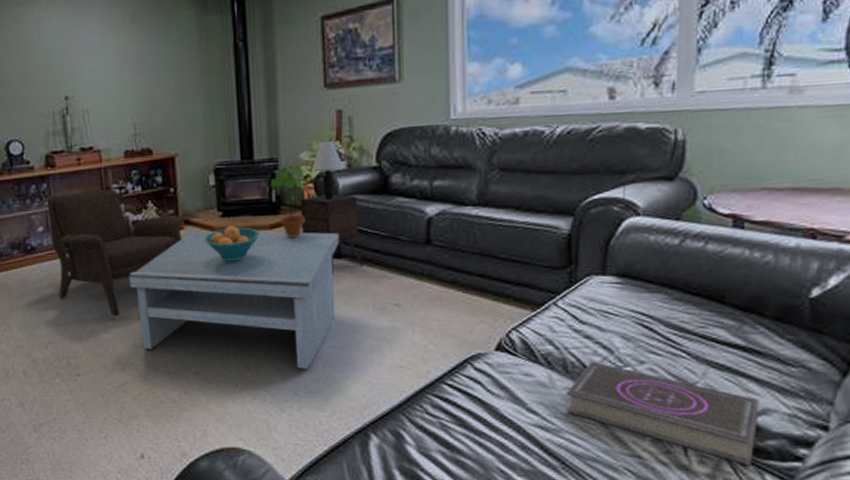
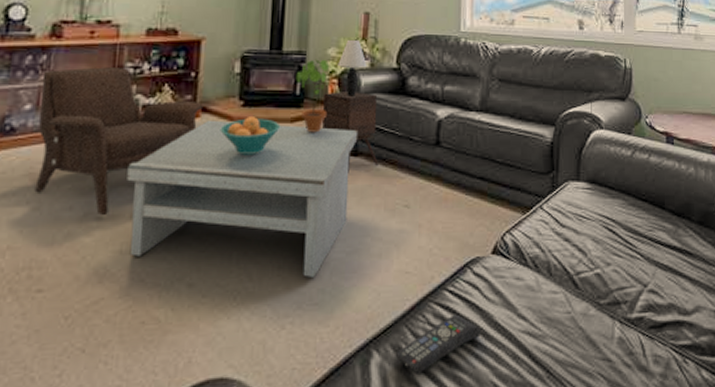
remote control: none [393,406,484,456] -> present [395,314,481,374]
book: present [566,361,759,466] -> none [550,264,694,363]

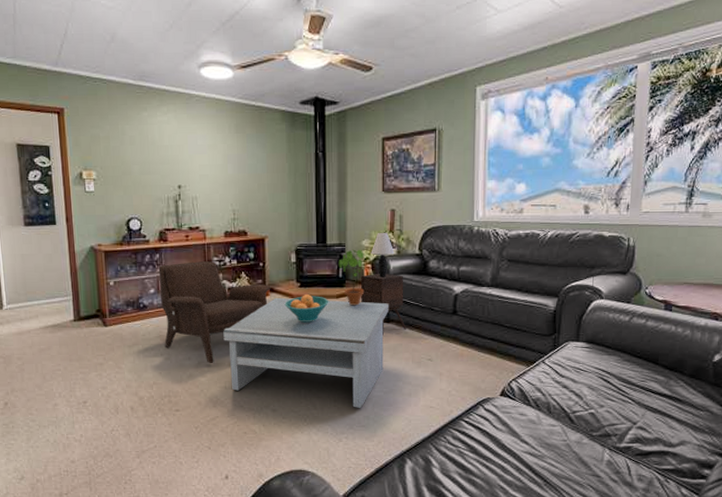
remote control: present [395,314,481,374] -> none [423,437,490,476]

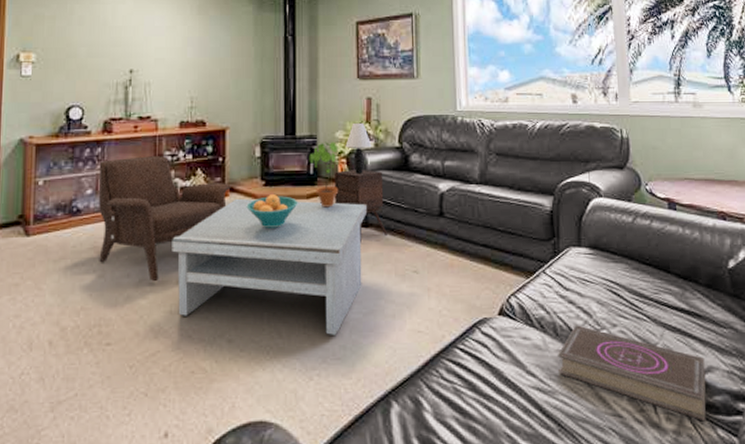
book: none [549,405,679,483] -> present [558,325,706,422]

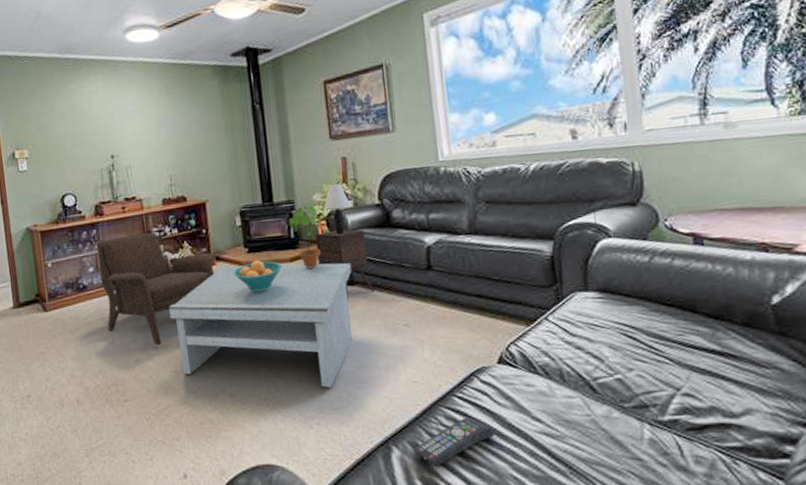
remote control: none [413,370,492,424] -> present [413,417,495,467]
book: present [558,325,706,422] -> none [566,370,744,465]

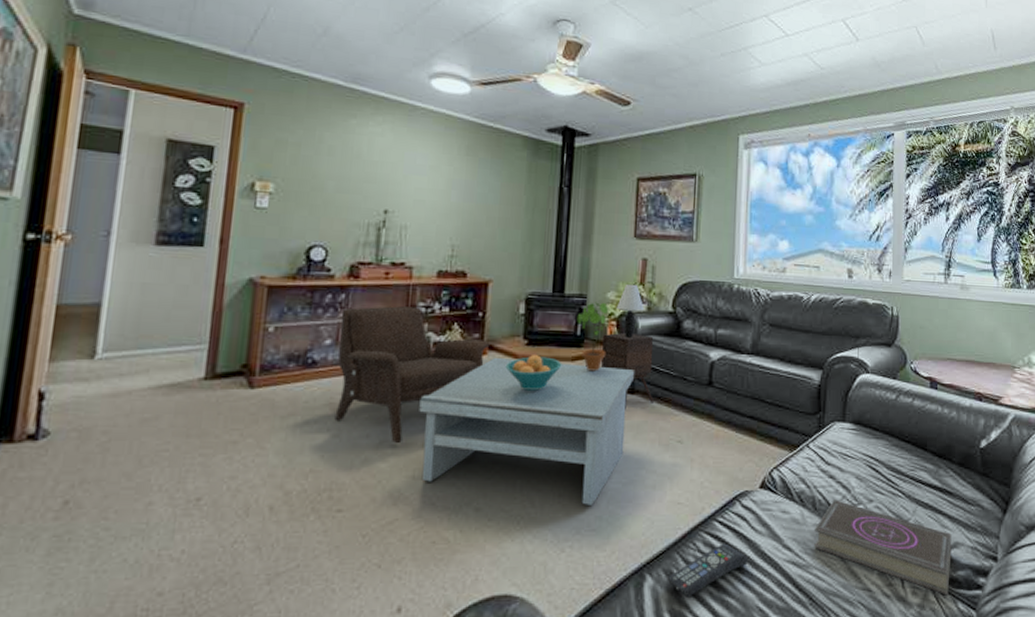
book: none [566,370,744,465] -> present [814,499,952,596]

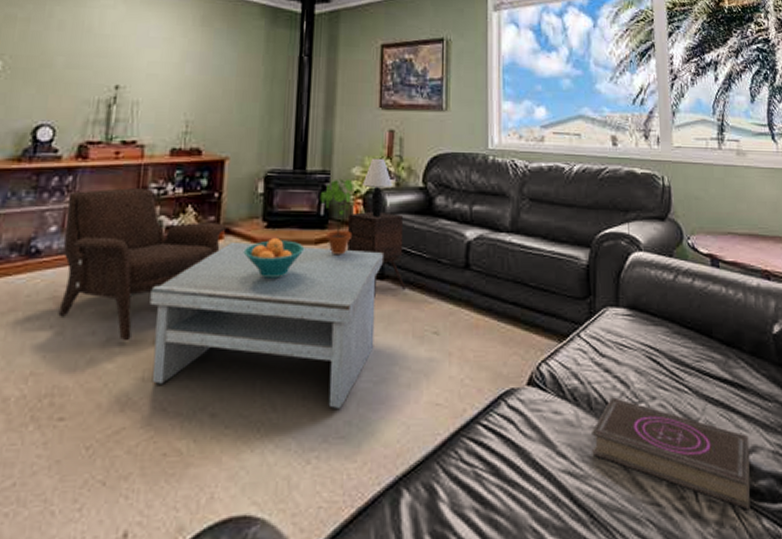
remote control: present [667,543,748,598] -> none [426,450,517,516]

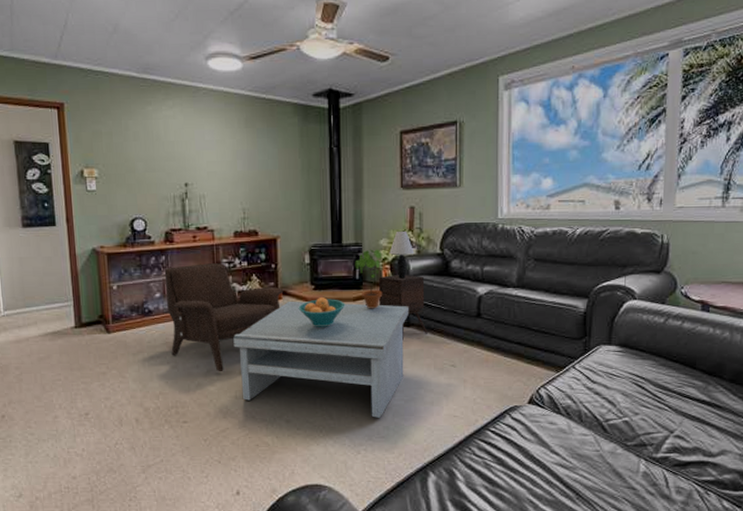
book: present [592,397,751,510] -> none [580,413,719,495]

